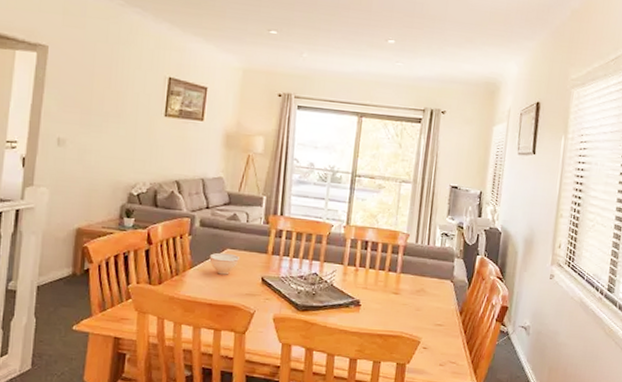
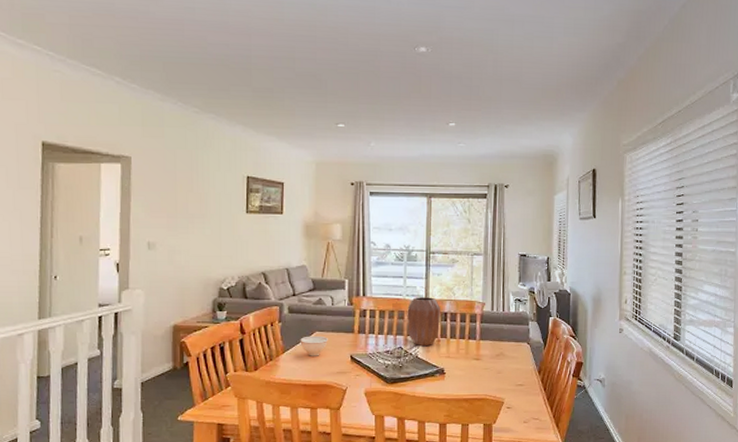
vase: none [325,221,362,275] -> present [408,297,440,347]

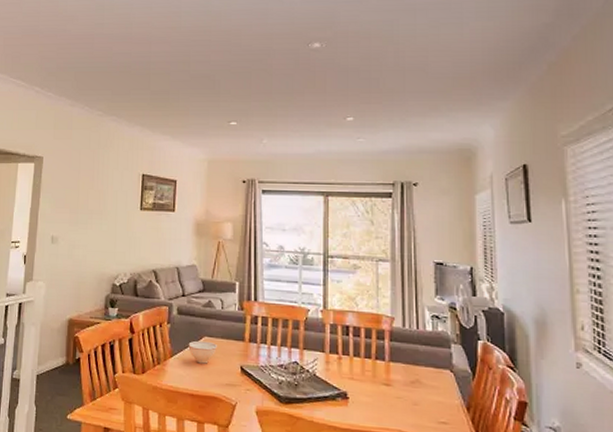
vase: present [408,297,440,347] -> none [304,306,341,364]

